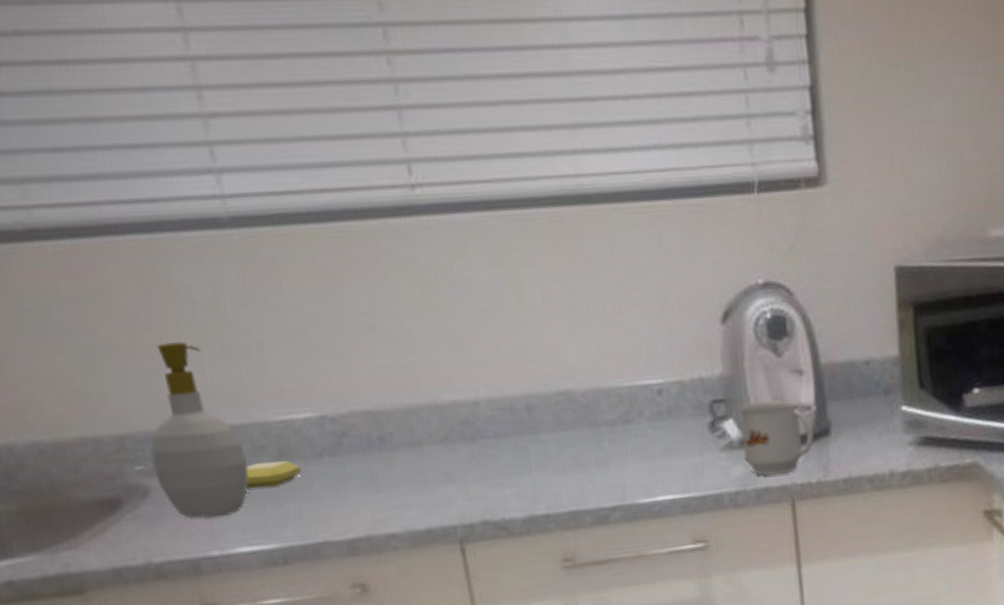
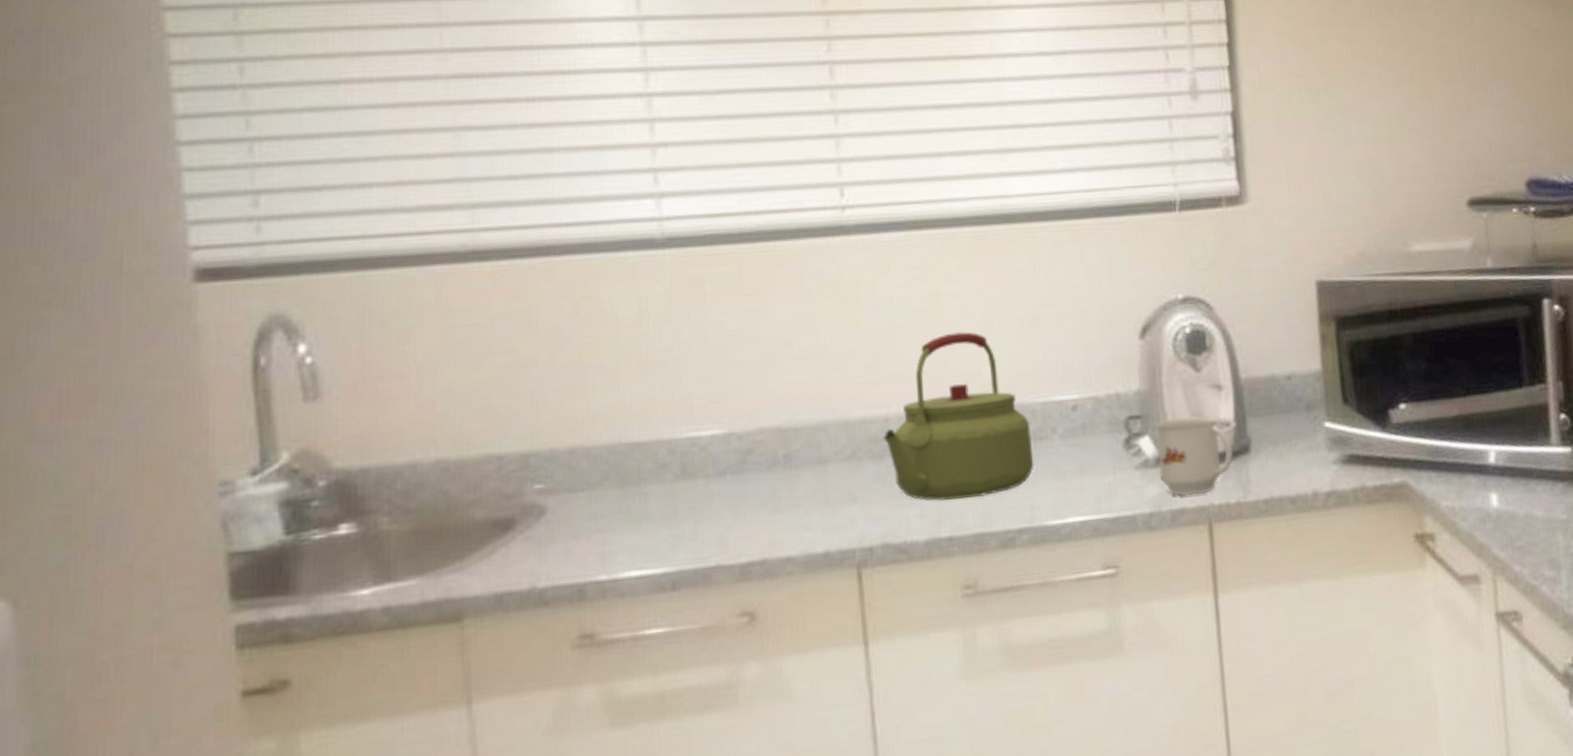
soap bottle: present [150,342,249,518] -> none [553,358,648,540]
soap bar: present [246,461,302,489] -> none [643,479,702,509]
kettle: none [474,316,624,481] -> present [883,332,1035,501]

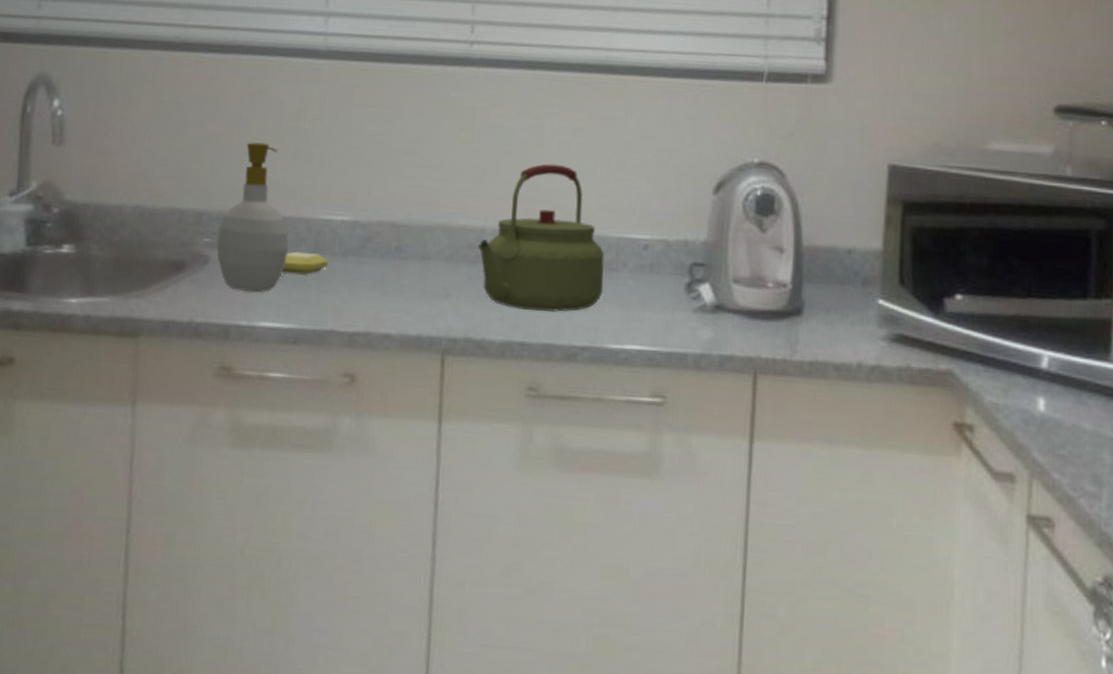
soap bottle: none [553,358,648,540] -> present [216,142,289,292]
soap bar: none [643,479,702,509] -> present [281,251,329,275]
mug: present [1154,416,1233,497] -> none [715,271,787,346]

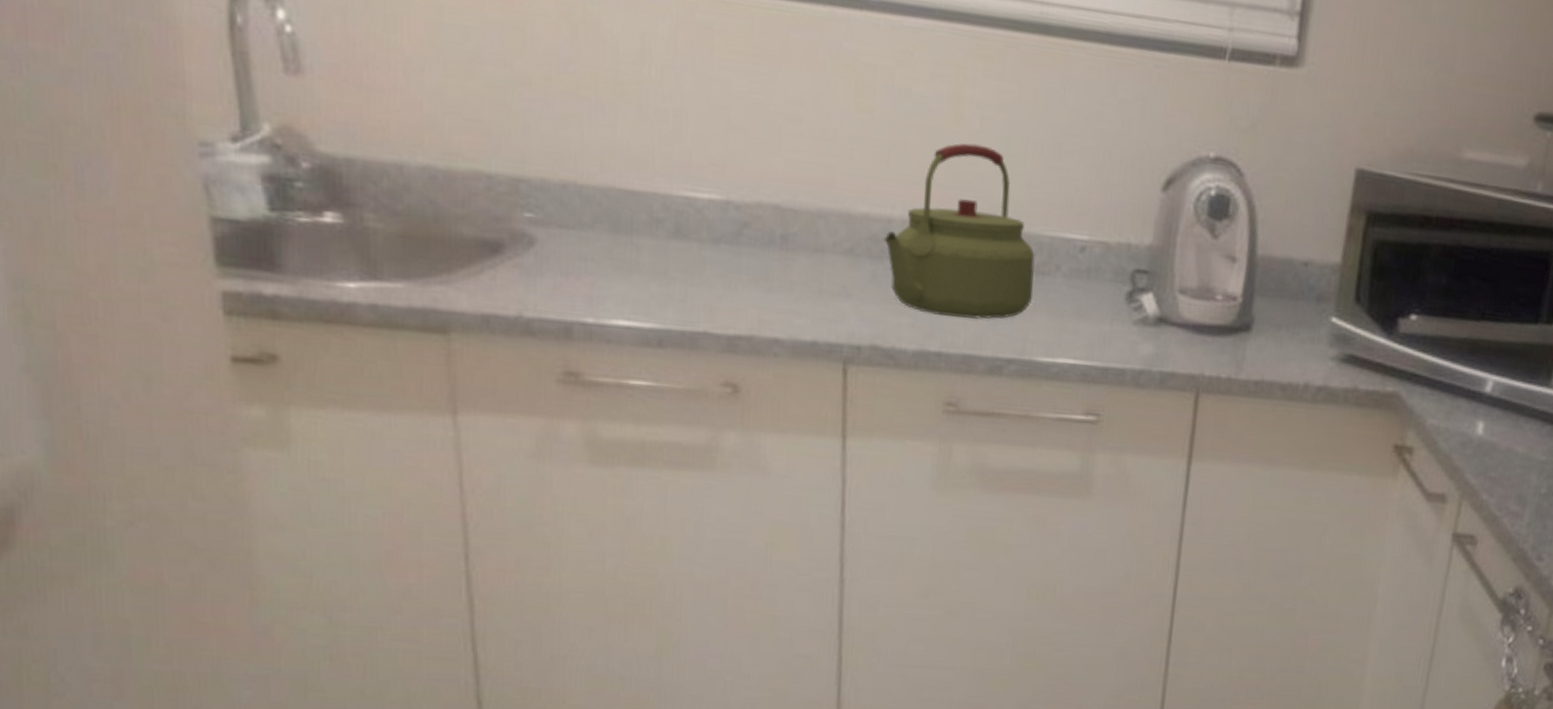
soap bottle: present [216,142,289,292] -> none [543,89,641,284]
soap bar: present [281,251,329,275] -> none [635,235,696,265]

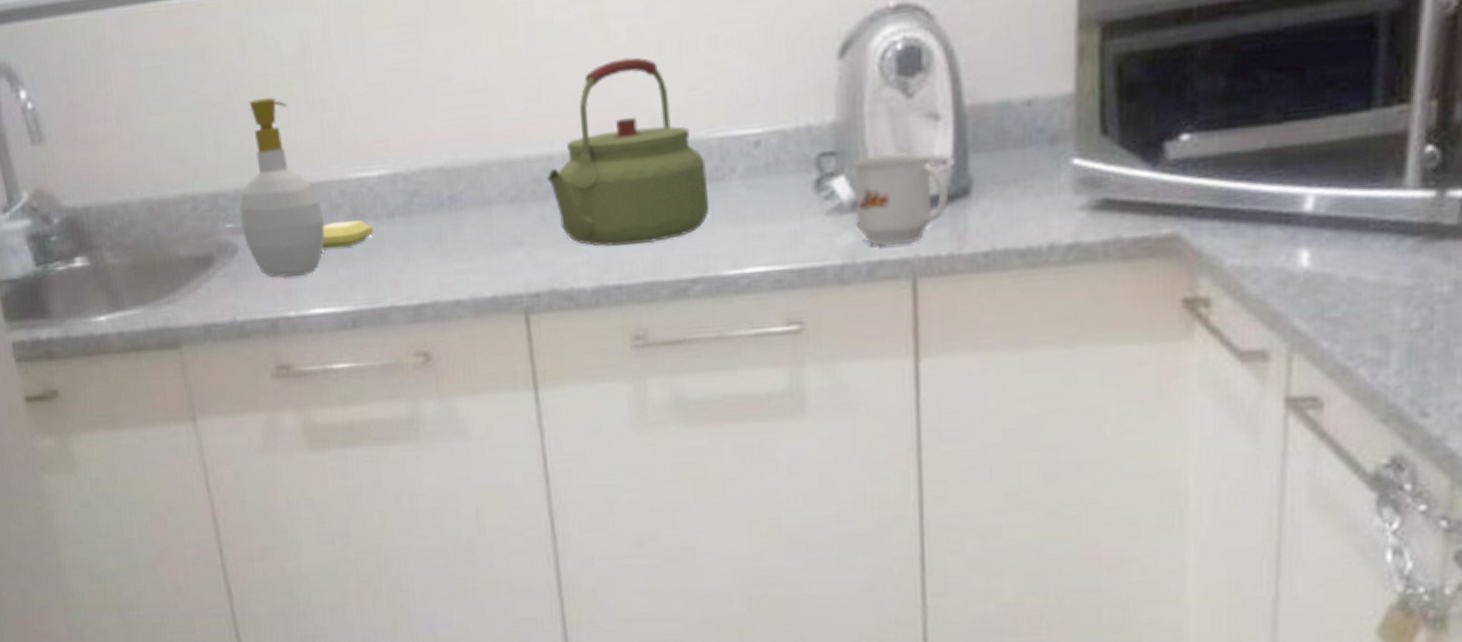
soap bottle: none [543,89,641,284] -> present [239,97,325,277]
soap bar: none [635,235,696,265] -> present [321,220,374,250]
mug: none [1156,280,1235,363] -> present [852,152,949,247]

